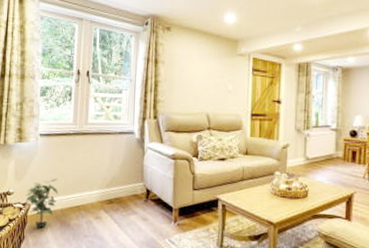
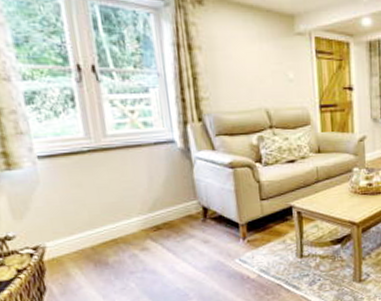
potted plant: present [24,178,59,229] -> none [35,210,84,275]

